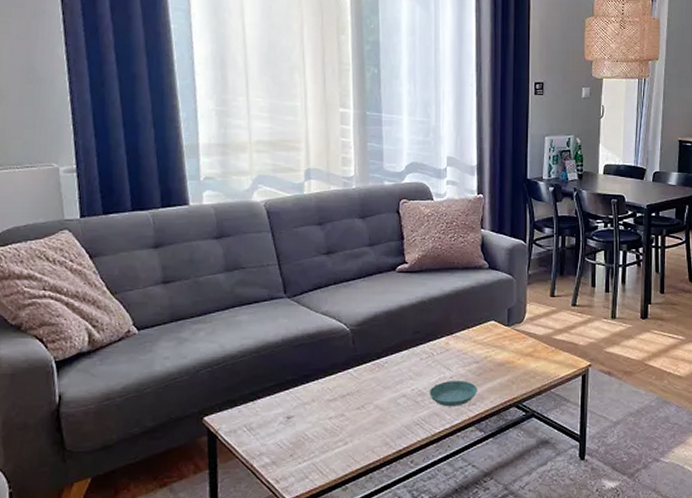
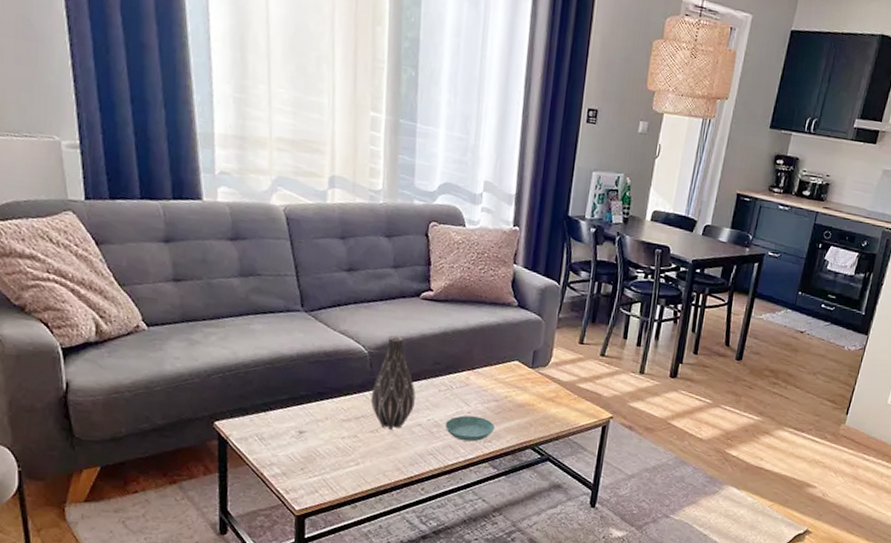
vase: none [355,309,398,404] -> present [370,335,416,430]

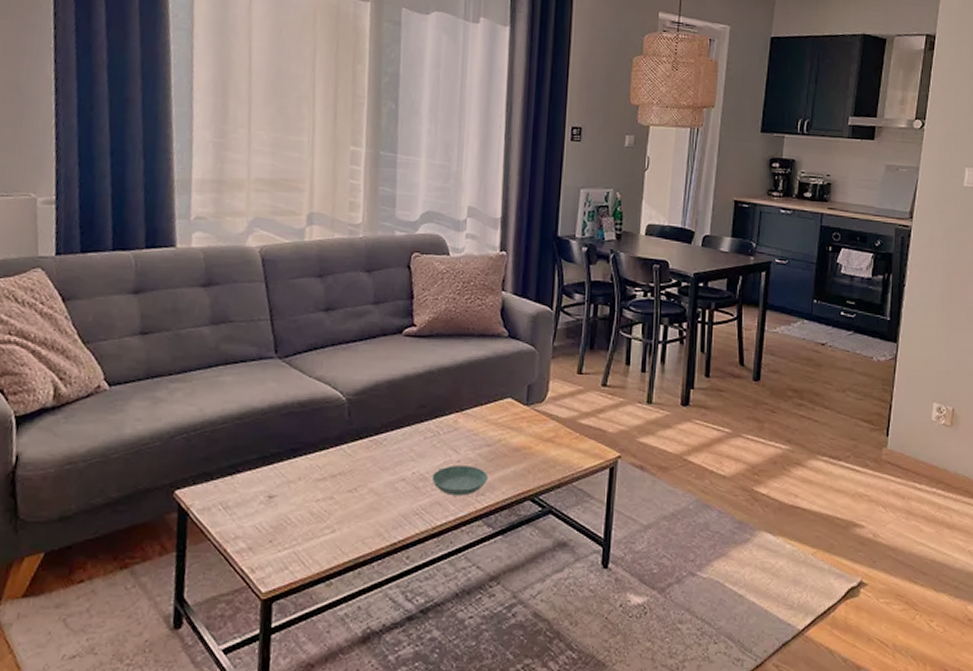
vase: present [370,335,416,430] -> none [348,377,399,487]

